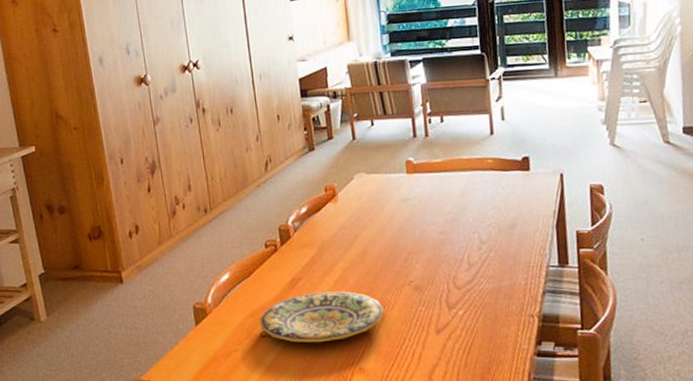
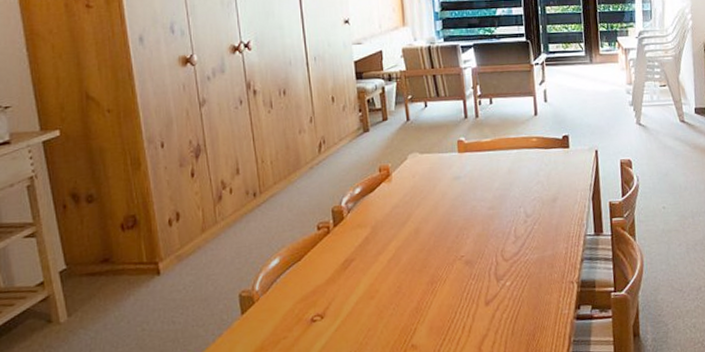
plate: present [259,291,385,343] -> none [310,269,437,325]

